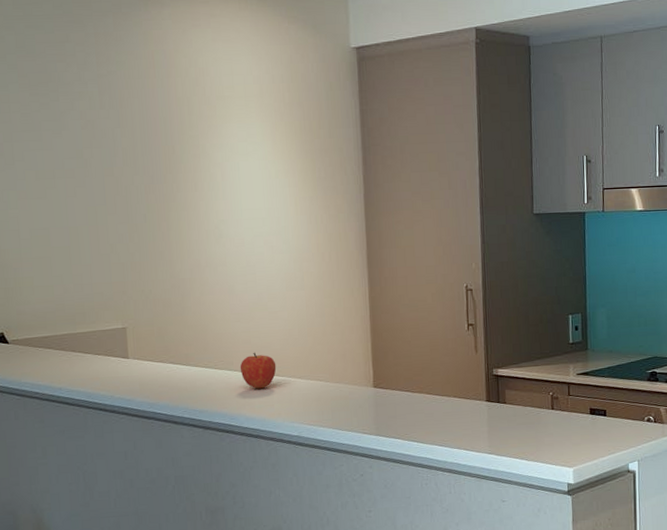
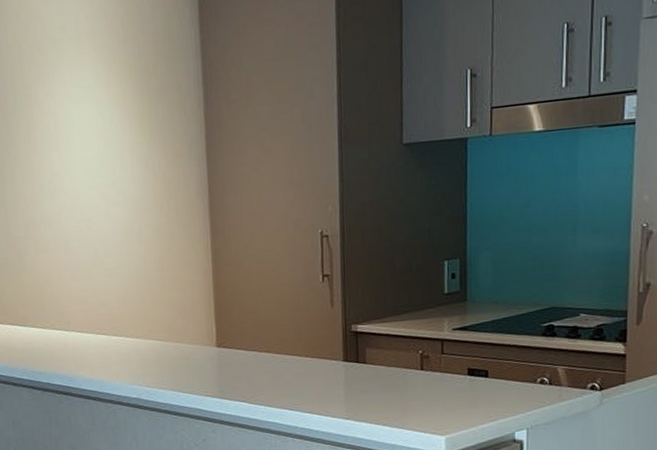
fruit: present [240,352,277,389] -> none [77,311,114,350]

